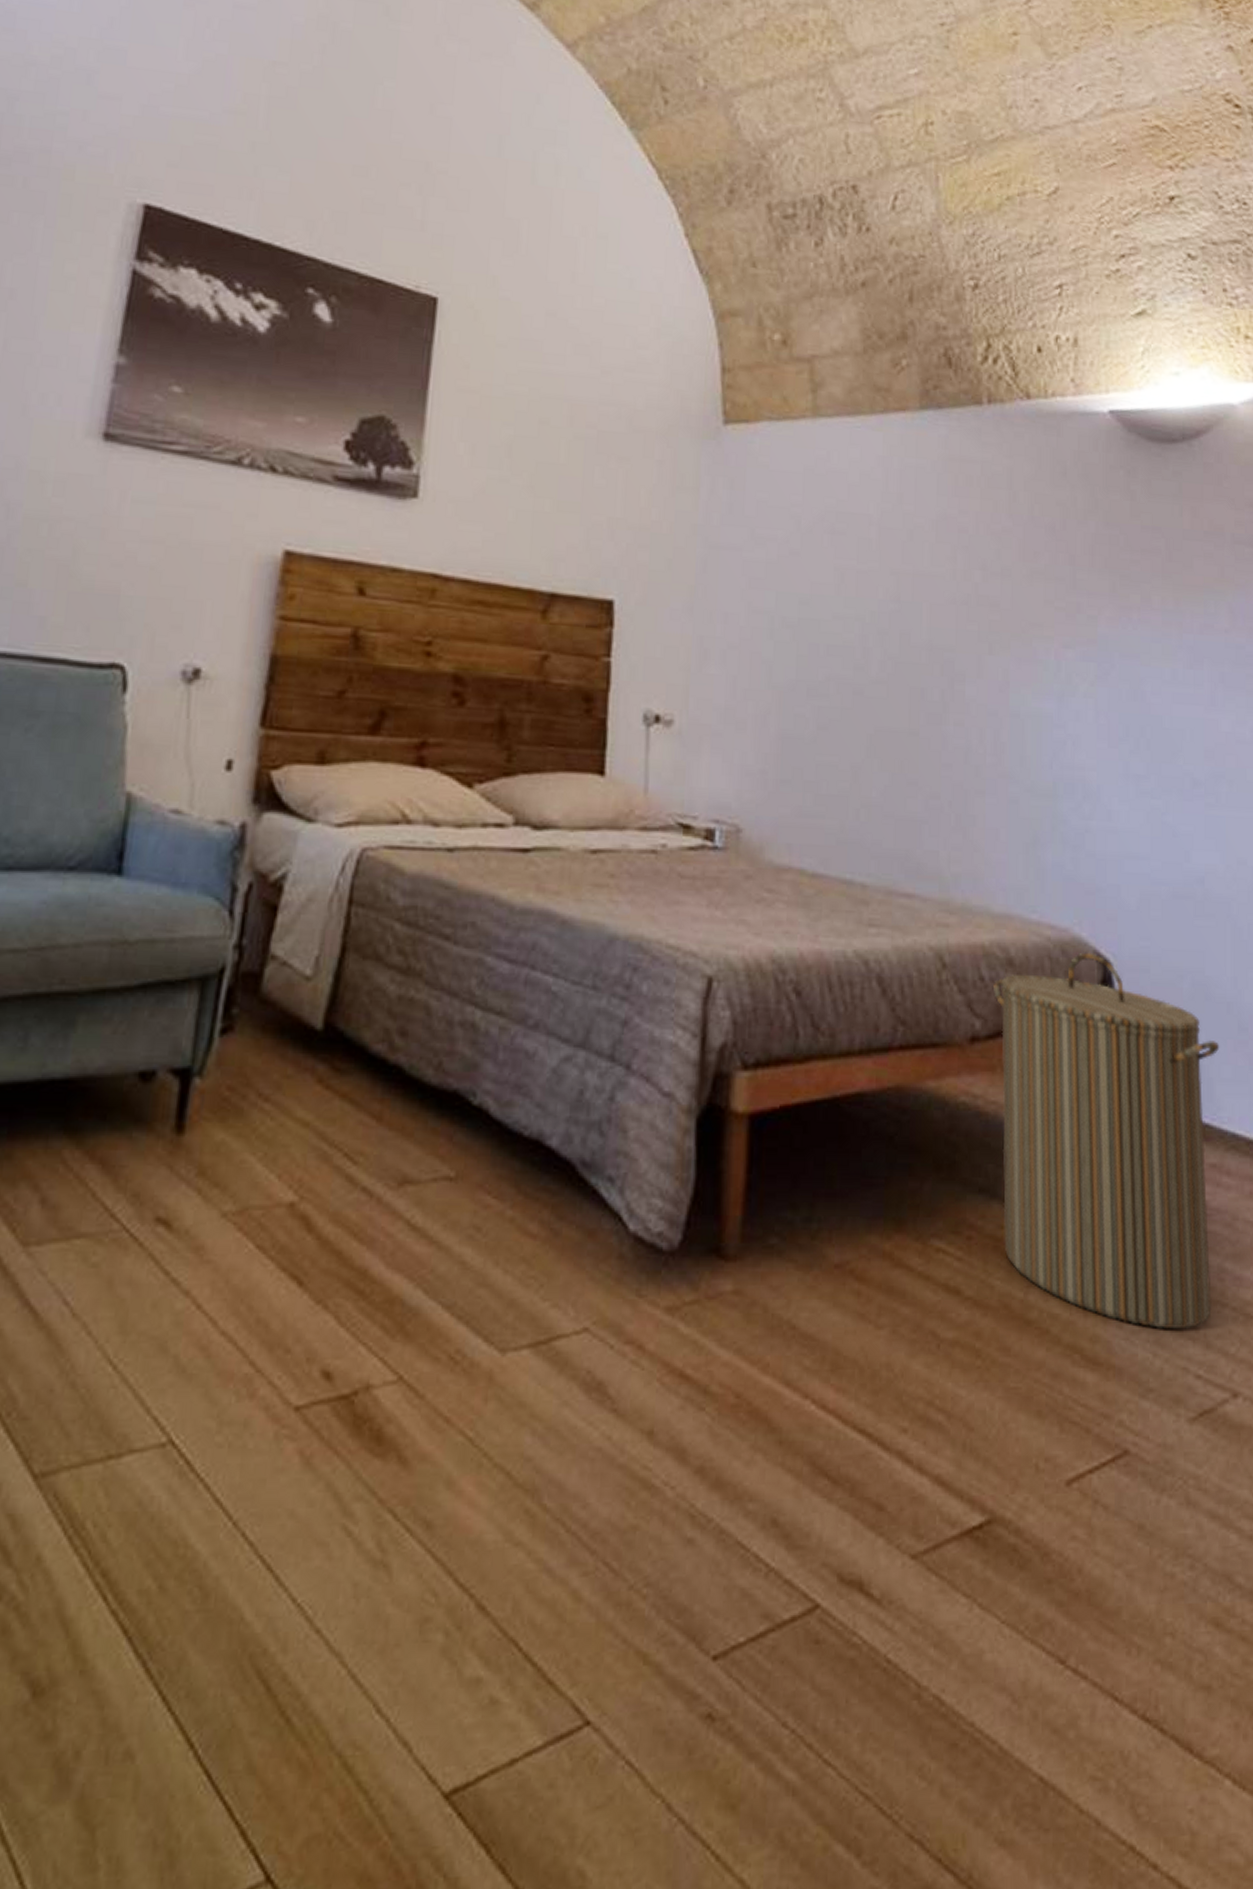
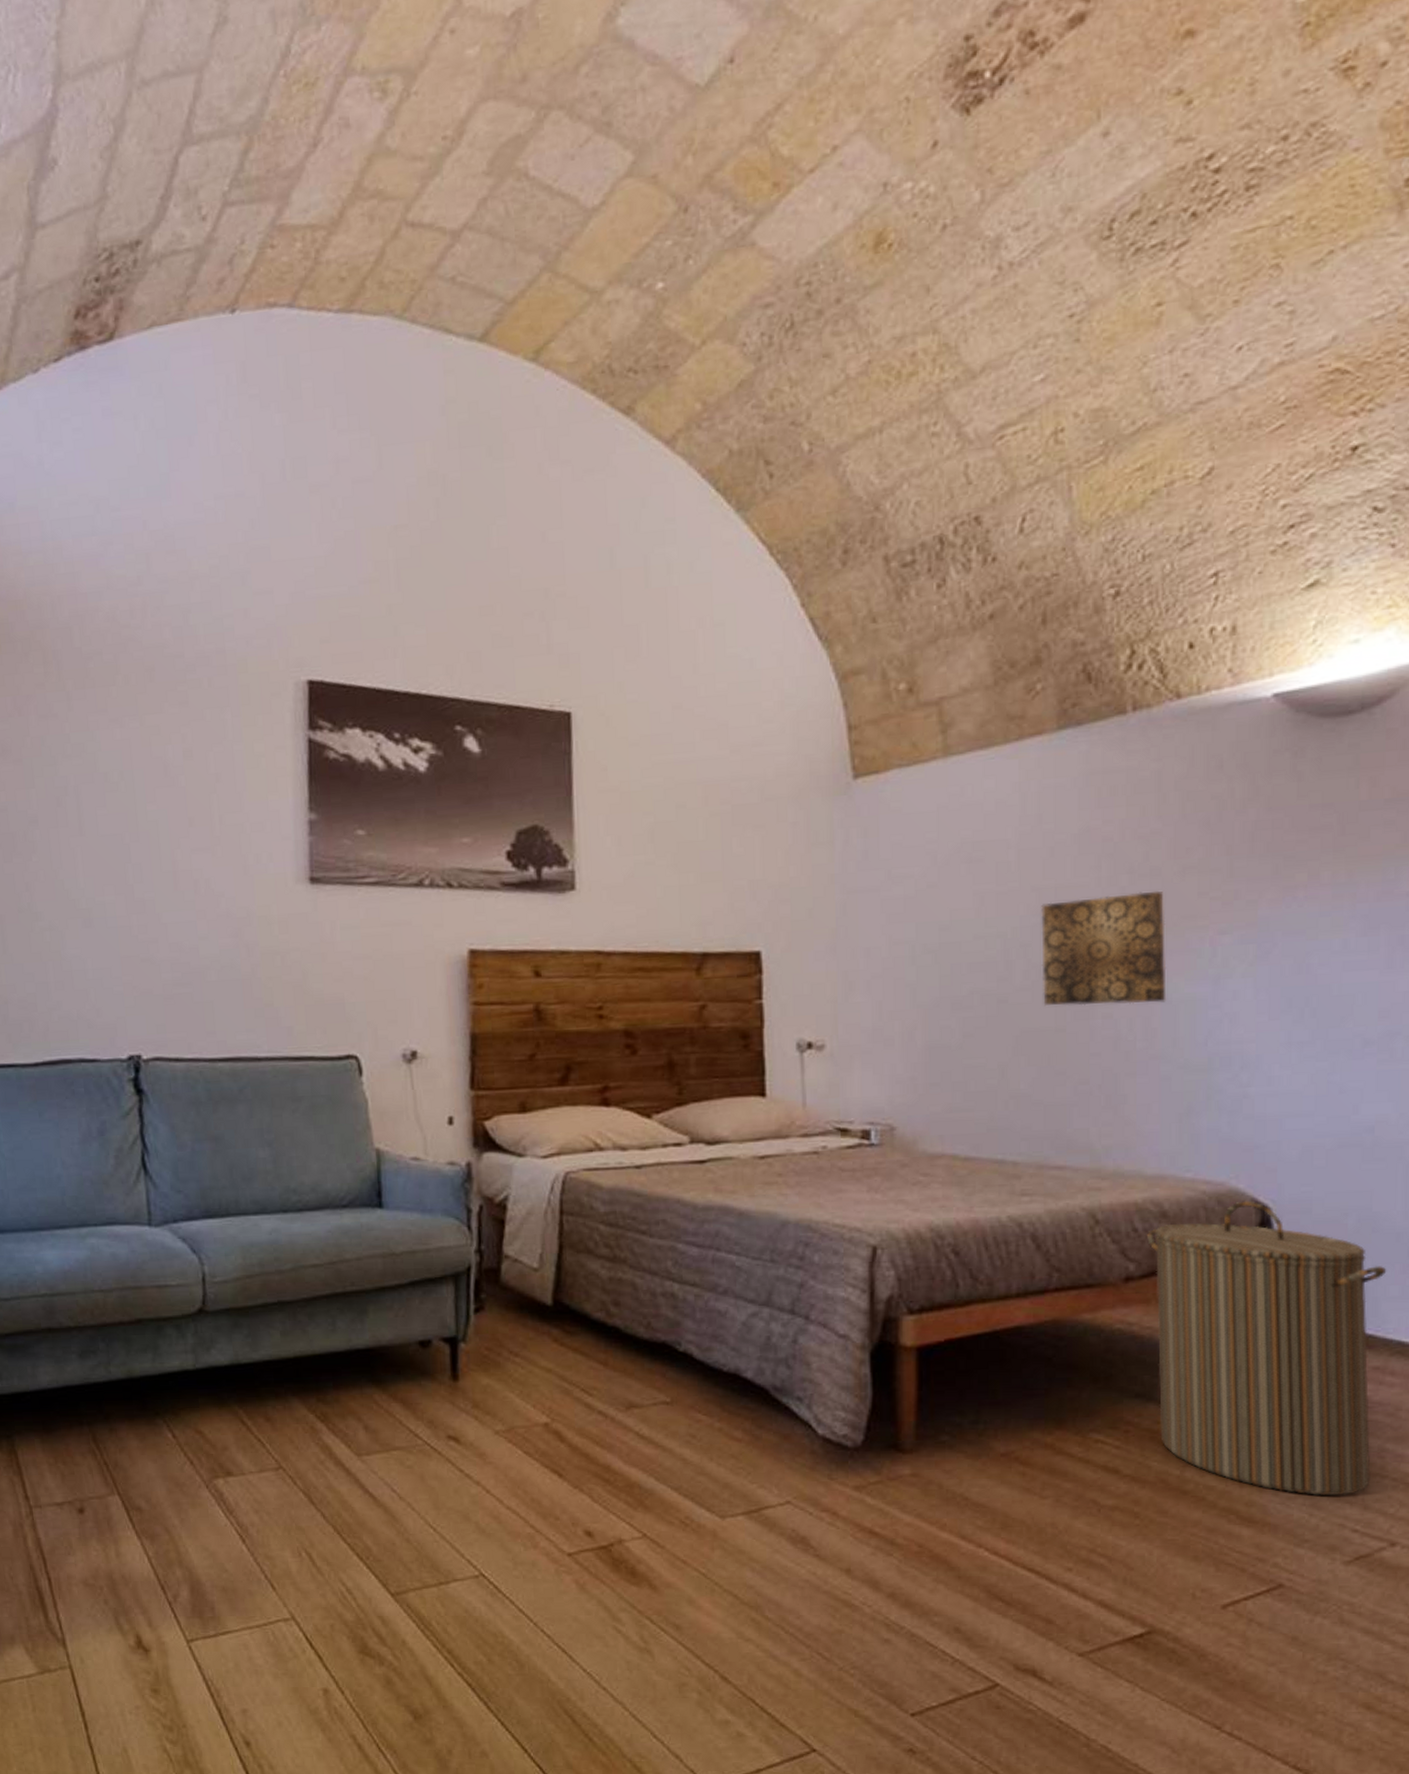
wall art: none [897,589,1015,715] -> present [1041,890,1167,1007]

